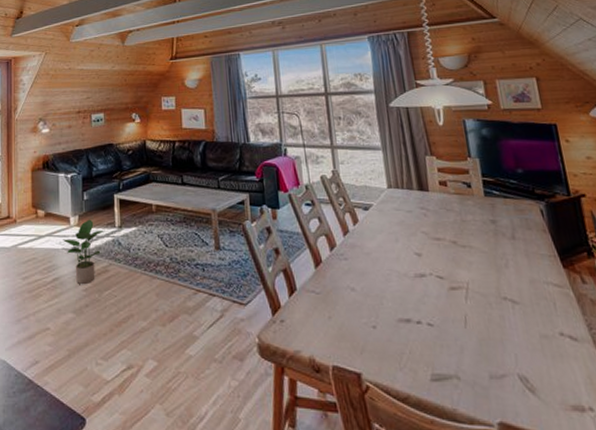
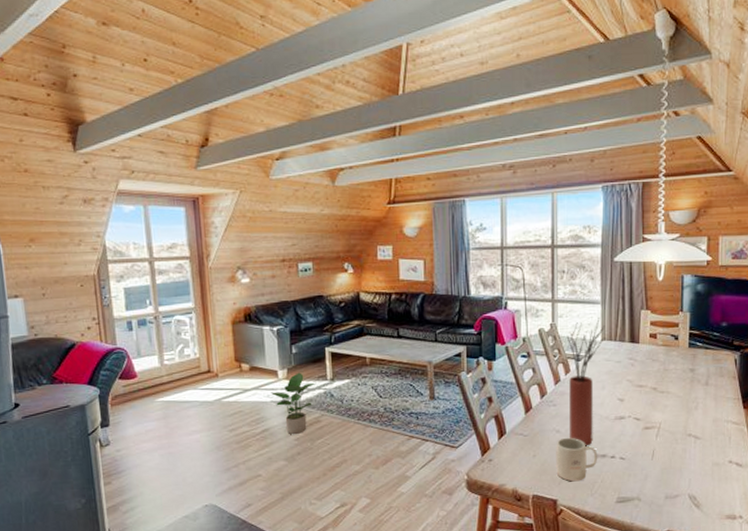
vase: none [350,164,393,308] -> present [566,318,606,446]
mug: none [352,297,402,351] -> present [556,437,598,482]

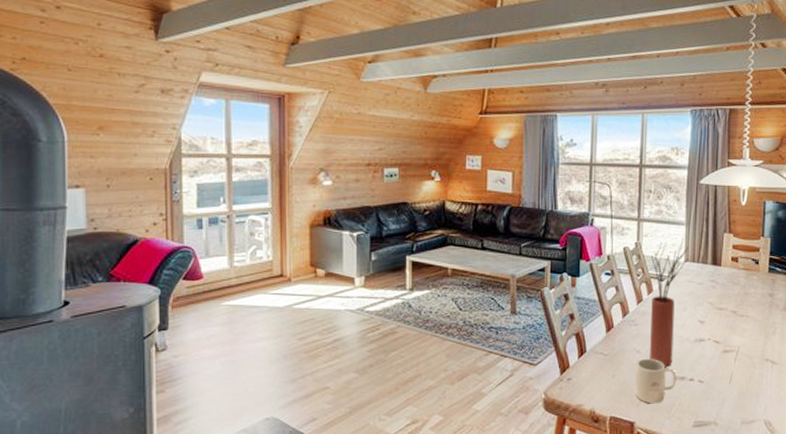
potted plant: present [271,372,315,434] -> none [346,281,393,345]

